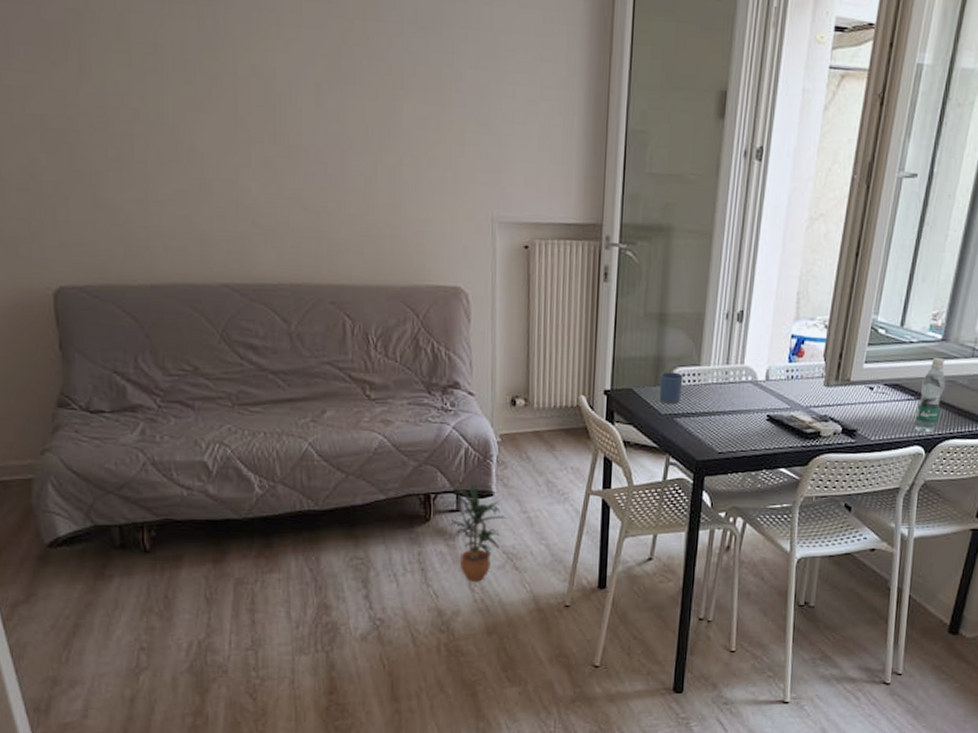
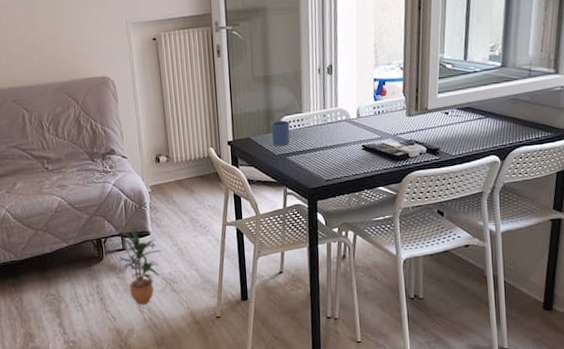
bottle: present [914,357,946,433] -> none [487,81,510,145]

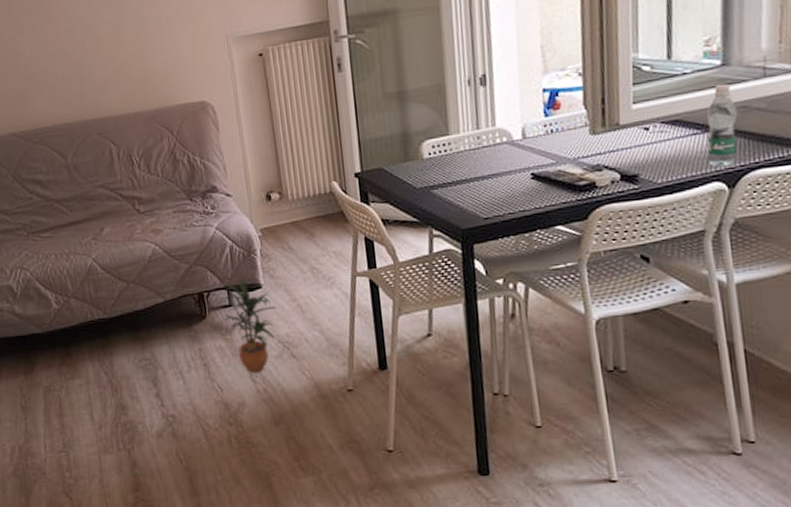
mug: present [271,120,290,147] -> none [409,145,434,178]
bottle: none [487,81,510,145] -> present [706,83,738,167]

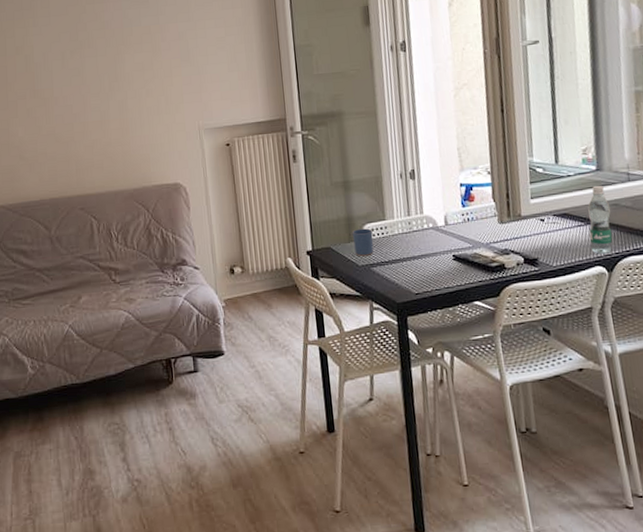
potted plant: present [223,277,278,373] -> none [188,344,239,437]
mug: none [409,145,434,178] -> present [353,228,374,257]

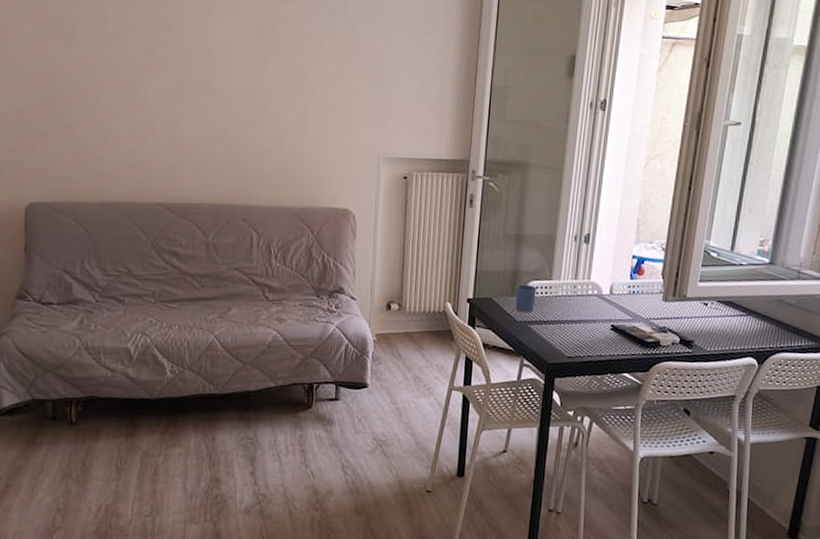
bottle: present [588,185,613,254] -> none [746,278,775,347]

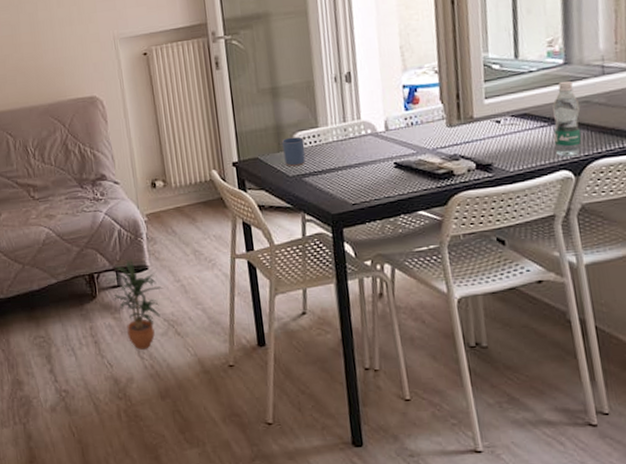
potted plant: none [327,375,379,465] -> present [112,259,164,350]
bottle: none [746,278,775,347] -> present [552,80,582,157]

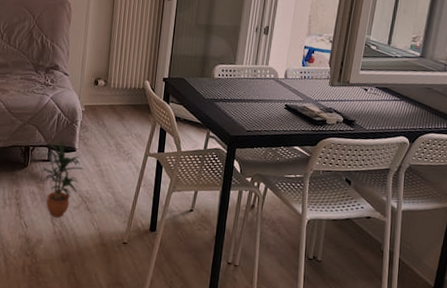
mug: present [282,136,305,167] -> none [204,67,222,92]
bottle: present [552,80,582,157] -> none [400,69,425,128]

